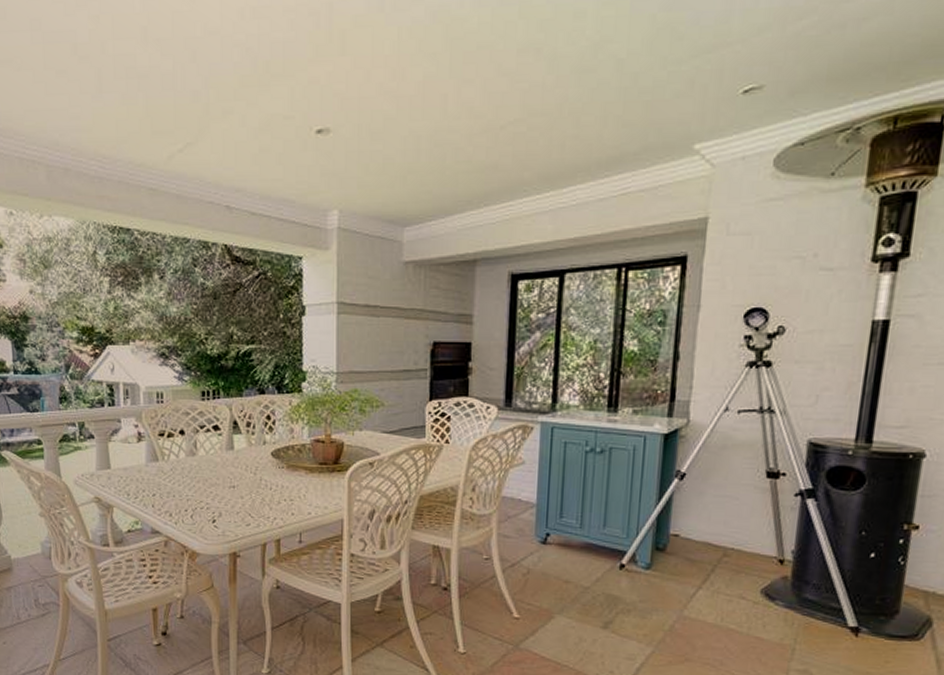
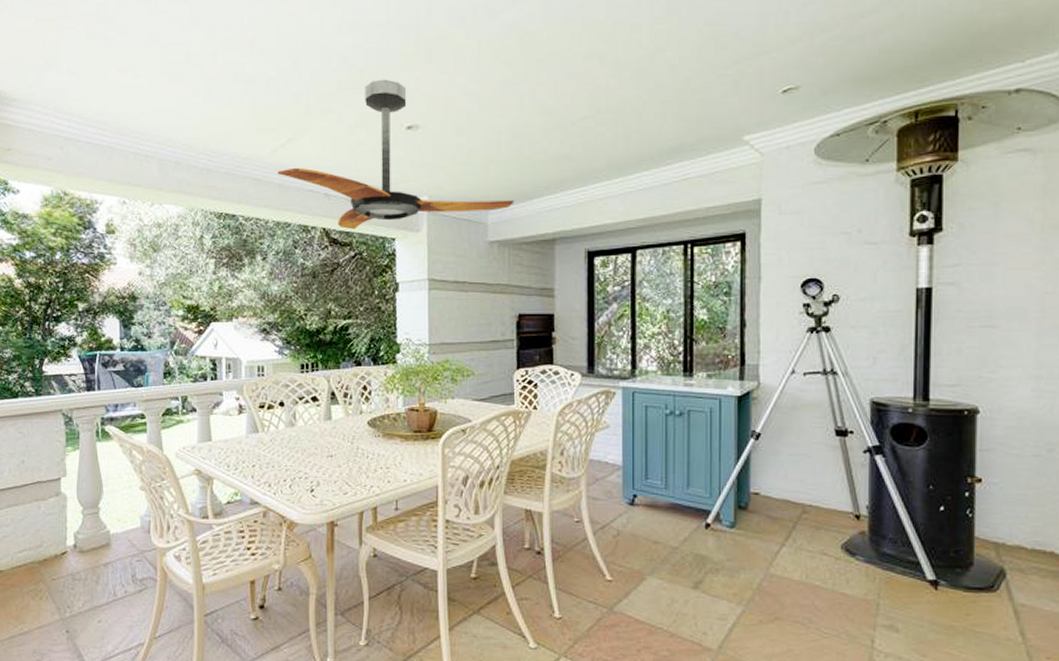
ceiling fan: none [174,74,433,247] -> present [277,79,515,230]

